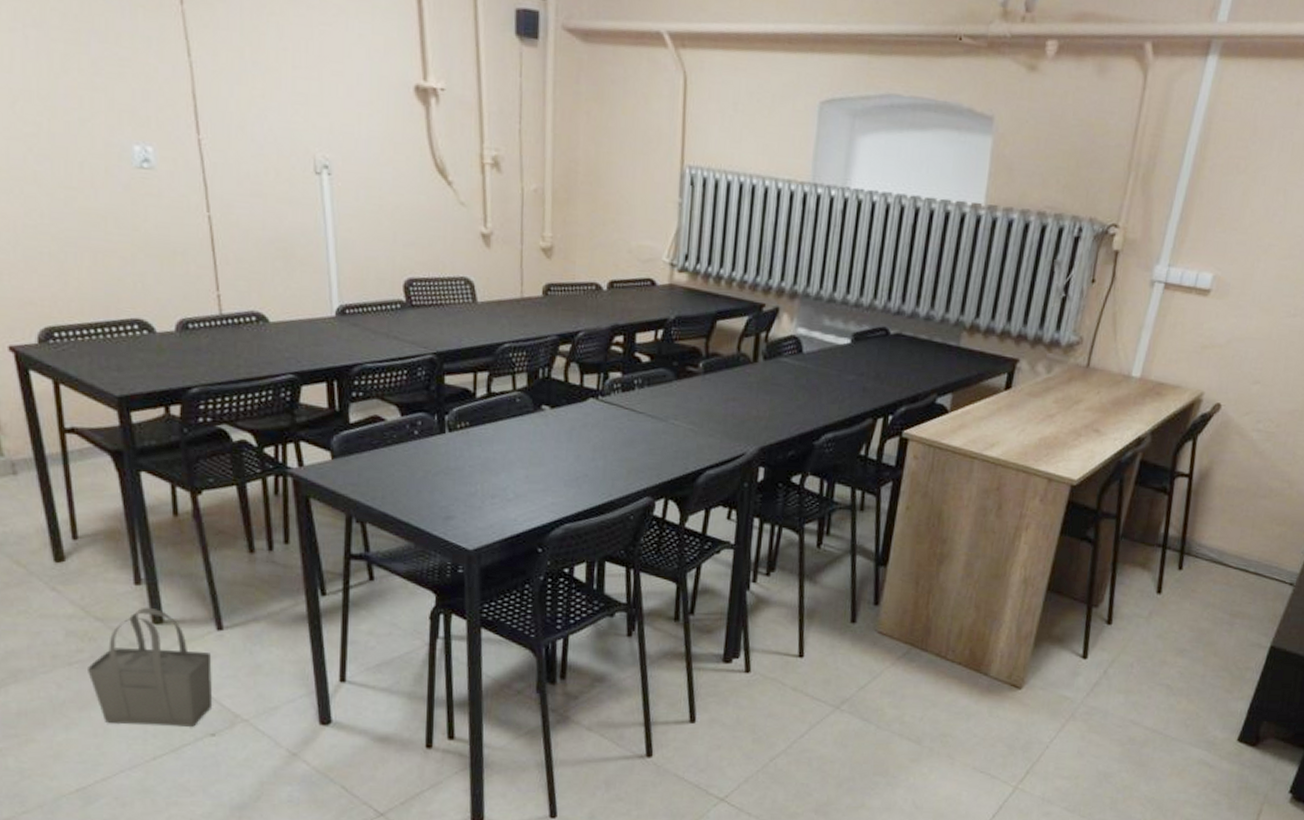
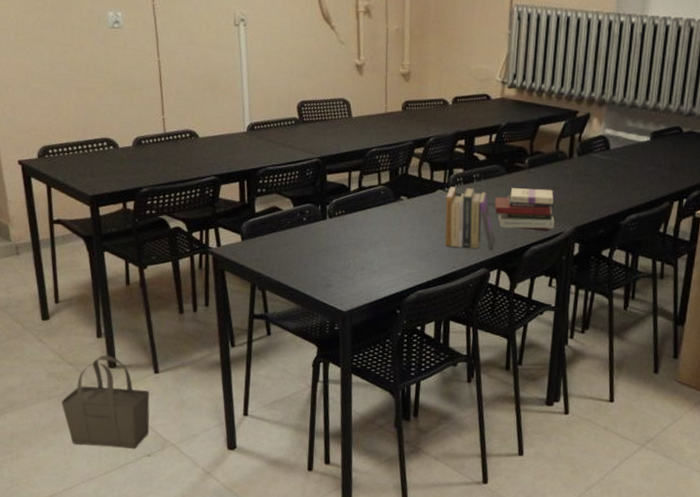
books: none [599,394,662,474] -> present [445,186,495,249]
books: none [660,398,735,451] -> present [494,188,555,231]

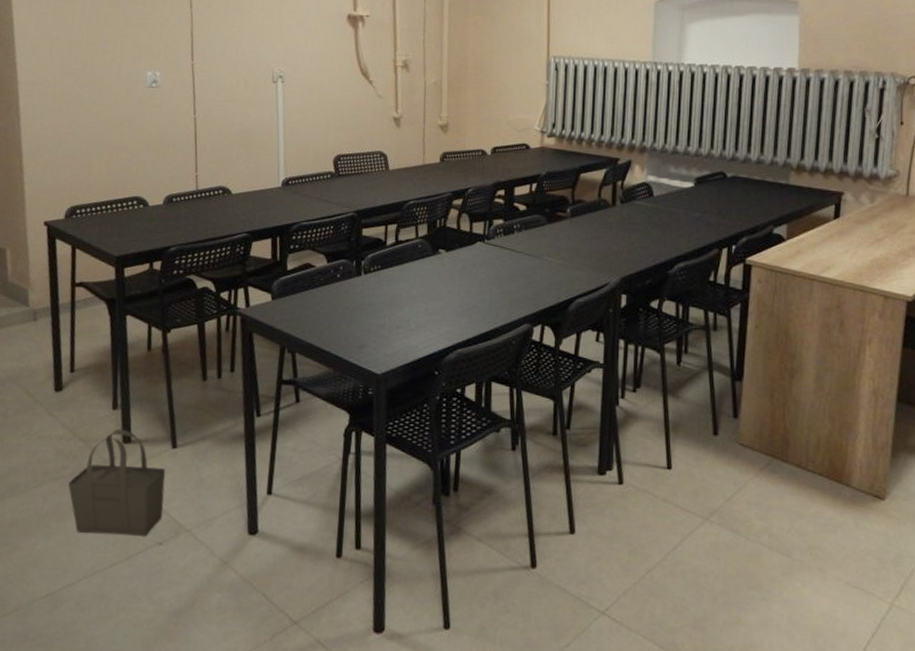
books: present [445,186,495,249] -> none [485,238,538,303]
books: present [494,188,555,231] -> none [536,238,599,282]

